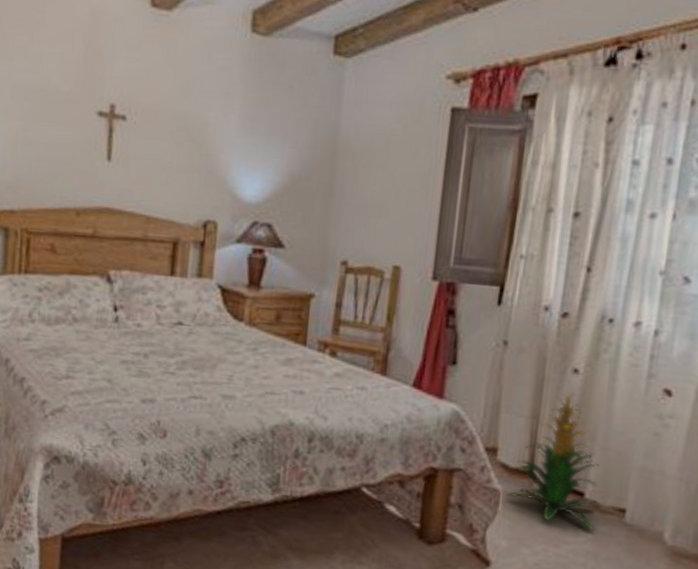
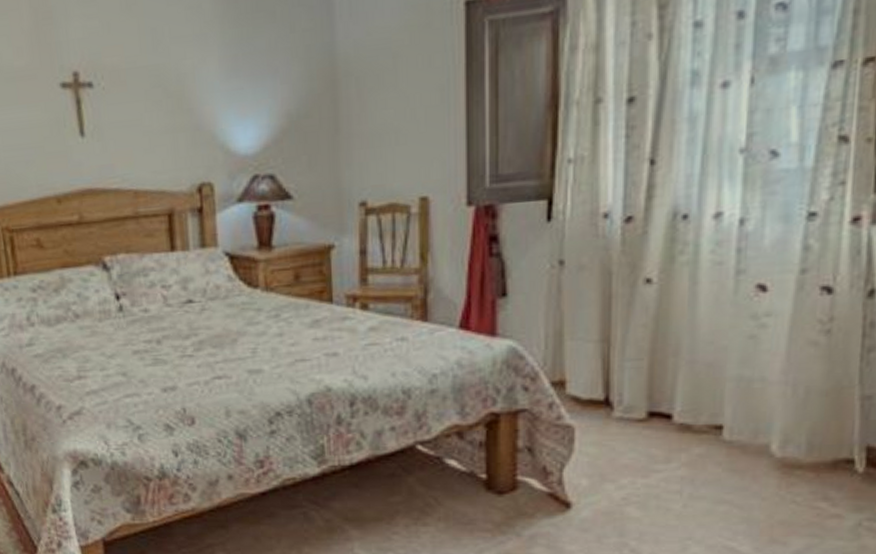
indoor plant: present [506,390,600,531] -> none [581,305,691,455]

